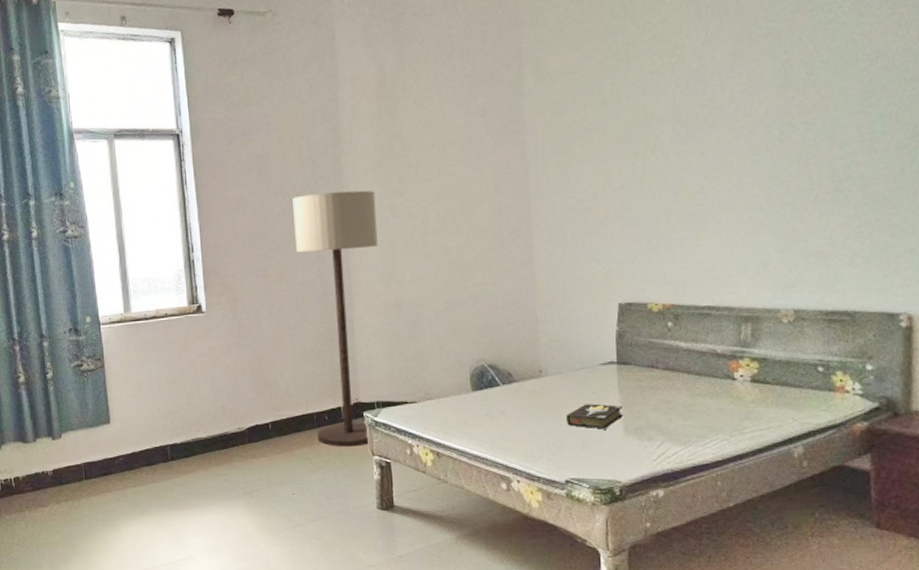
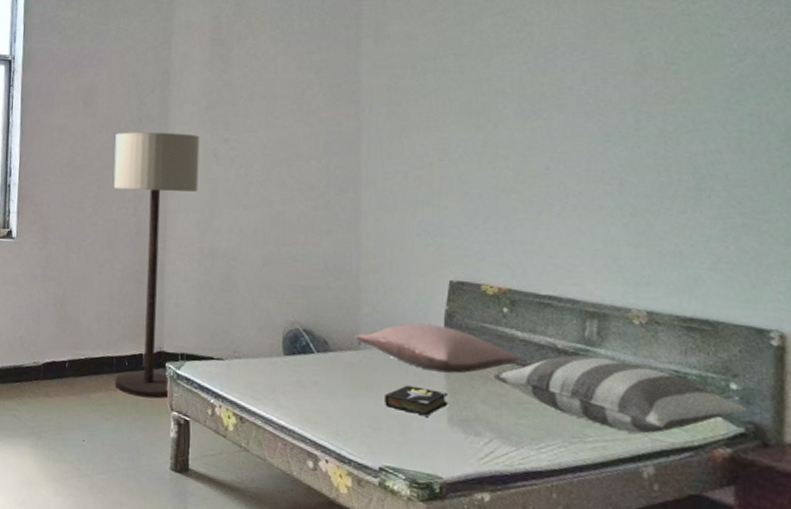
pillow: none [537,345,686,388] -> present [356,323,522,374]
pillow: none [661,355,882,420] -> present [493,354,748,434]

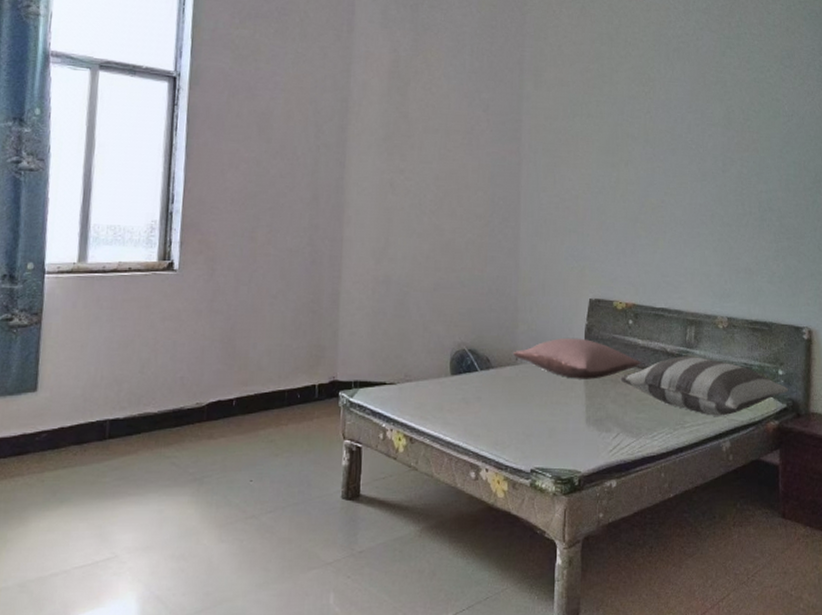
floor lamp: present [113,132,200,399] -> none [285,159,377,429]
hardback book: present [385,385,449,417] -> none [536,393,587,419]

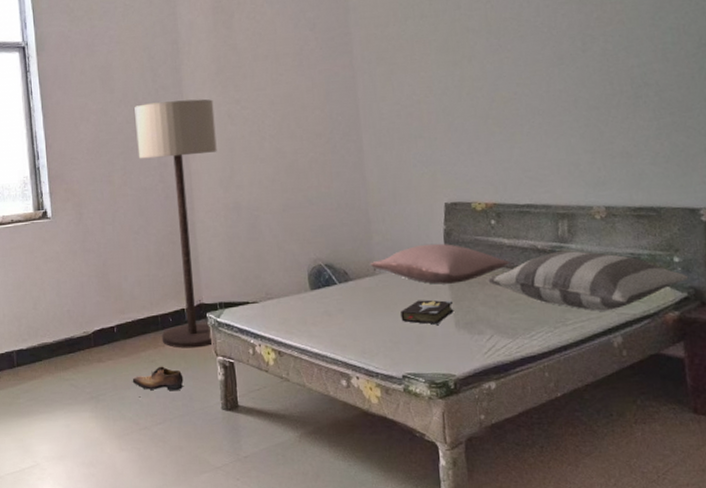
shoe: none [245,447,304,475] -> present [132,366,184,390]
floor lamp: none [285,159,377,429] -> present [134,99,217,349]
hardback book: none [536,393,587,419] -> present [401,299,454,325]

